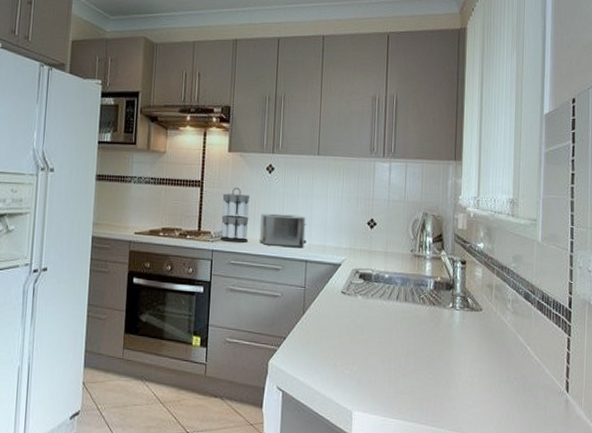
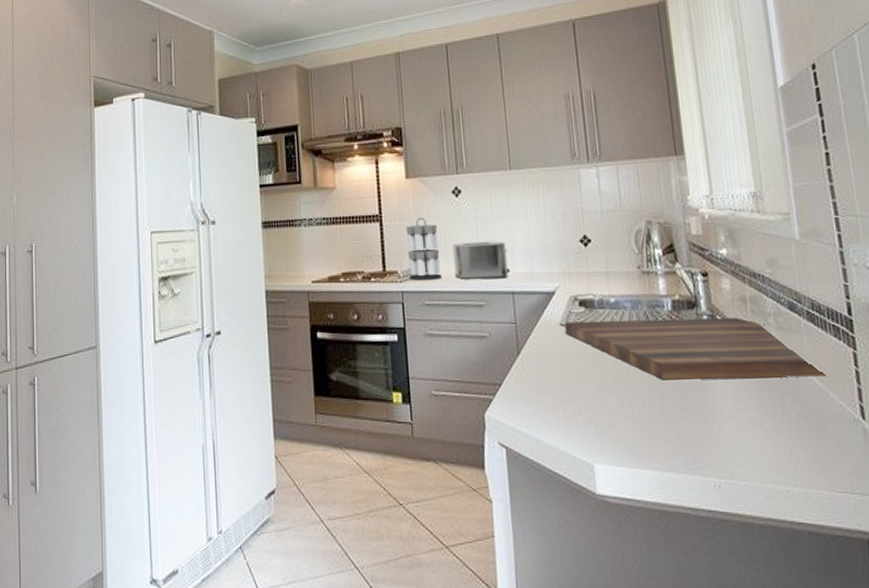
cutting board: none [345,290,547,356] -> present [564,317,829,380]

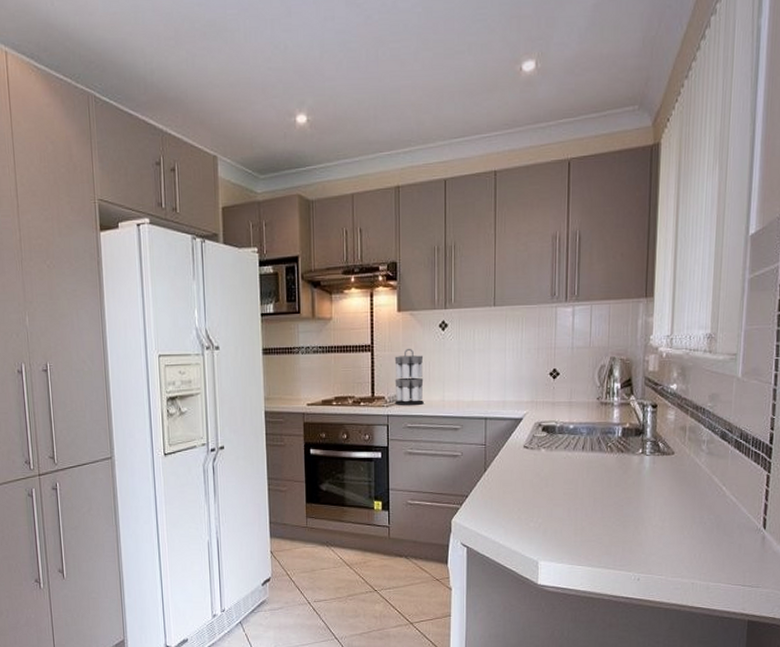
toaster: present [452,241,510,281] -> none [435,372,485,407]
cutting board: present [564,317,829,380] -> none [527,443,743,495]

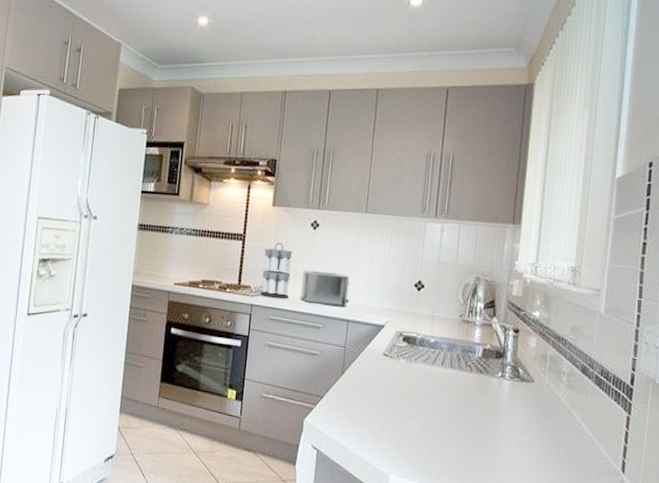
toaster: none [435,372,485,407] -> present [300,270,350,308]

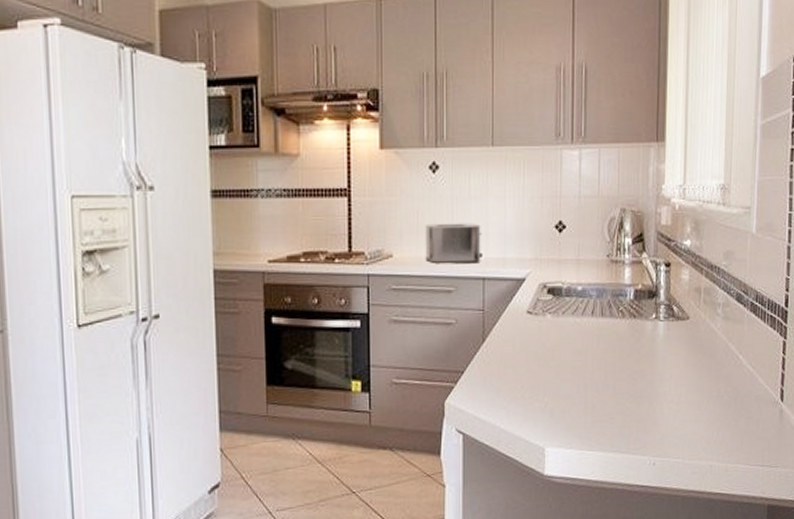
spice rack: present [260,242,293,300] -> none [376,193,411,264]

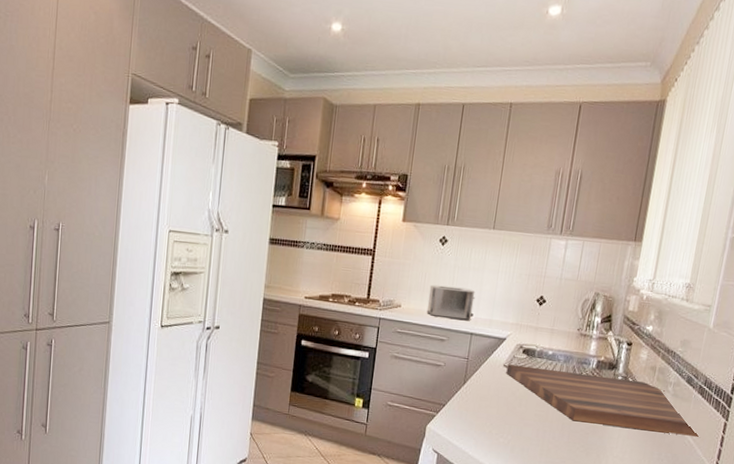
cutting board: none [531,307,760,367] -> present [506,364,701,438]

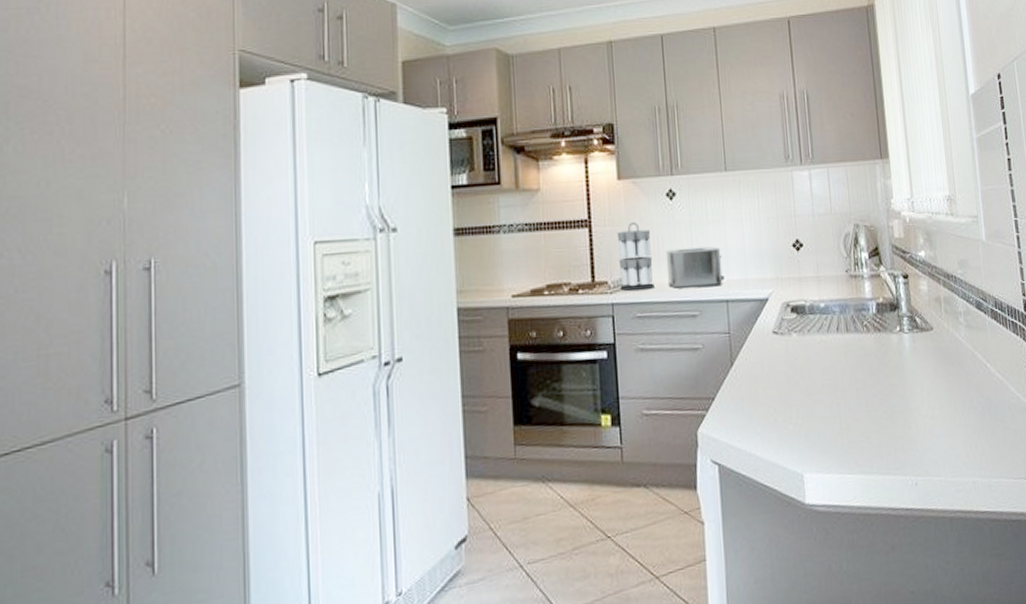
spice rack: none [388,257,421,314] -> present [617,221,655,292]
cutting board: present [506,364,701,438] -> none [777,318,1009,384]

